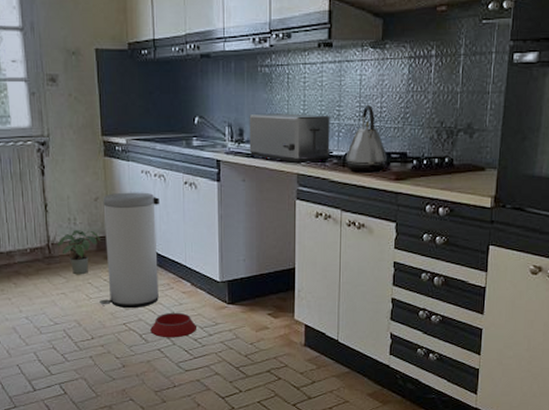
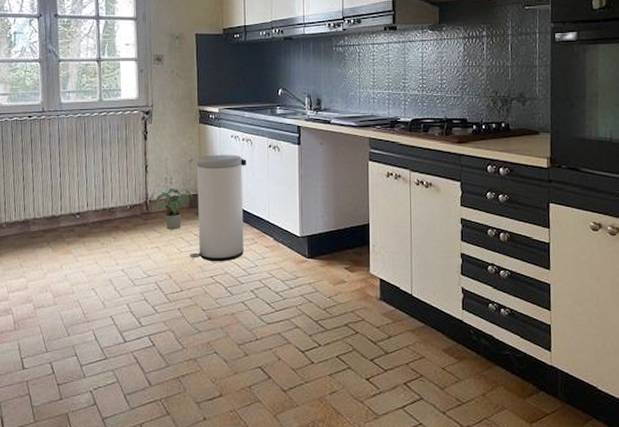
pet bowl: present [150,312,196,338] -> none [235,266,278,291]
toaster: present [249,113,330,163] -> none [326,85,398,128]
kettle: present [345,105,388,173] -> none [412,78,450,137]

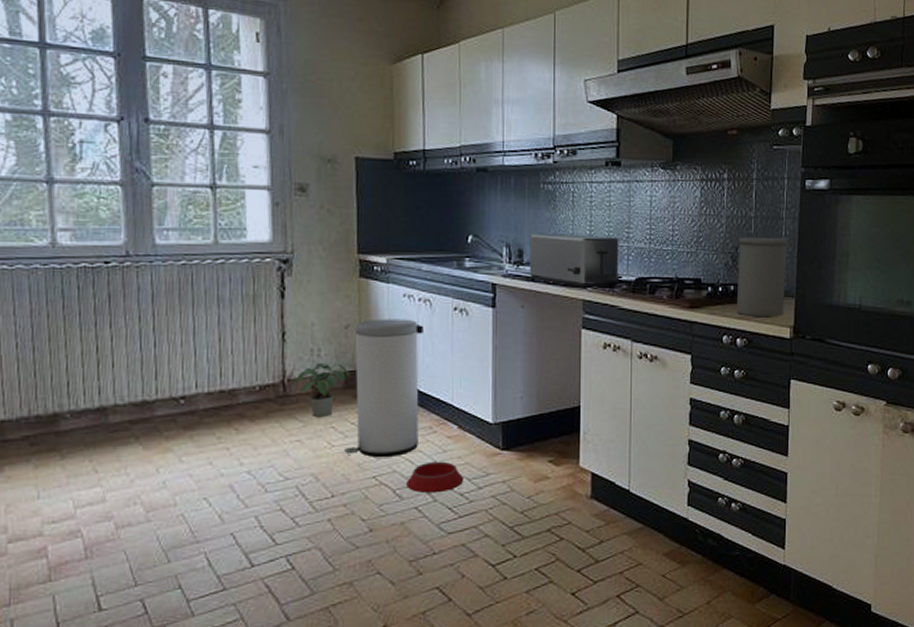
pet bowl: none [235,266,278,291] -> present [406,461,463,493]
toaster: none [326,85,398,128] -> present [529,233,619,288]
canister: none [497,83,542,149] -> present [736,237,789,316]

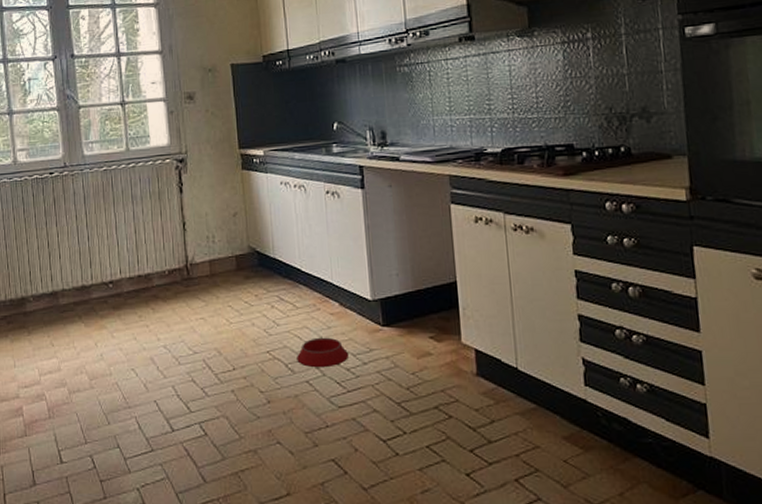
potted plant: present [295,363,349,418] -> none [196,248,240,298]
pedal bin: present [344,319,423,457] -> none [241,204,305,333]
toaster: present [529,233,619,288] -> none [391,110,484,164]
canister: present [736,237,789,316] -> none [611,93,676,180]

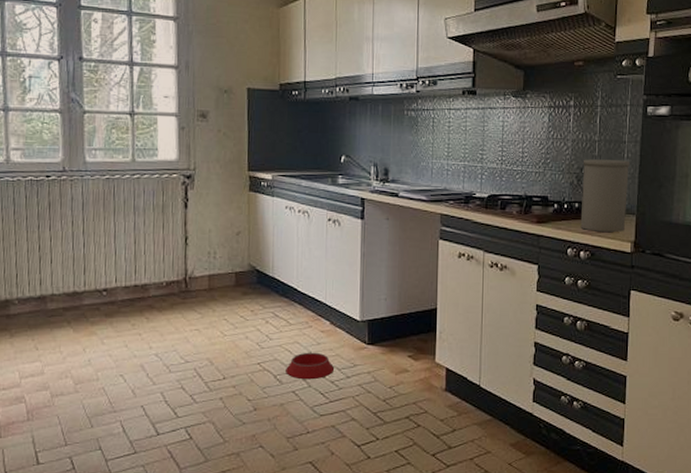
canister: none [611,93,676,180] -> present [580,159,630,232]

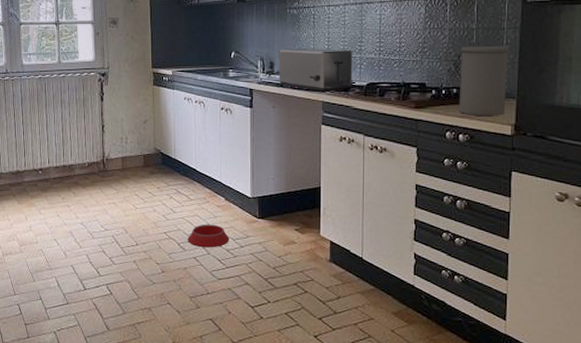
toaster: none [394,154,474,203] -> present [279,48,353,92]

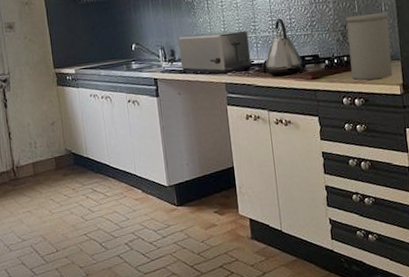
pet bowl: present [188,224,229,248] -> none [109,218,151,244]
kettle: none [367,41,407,101] -> present [265,18,303,77]

